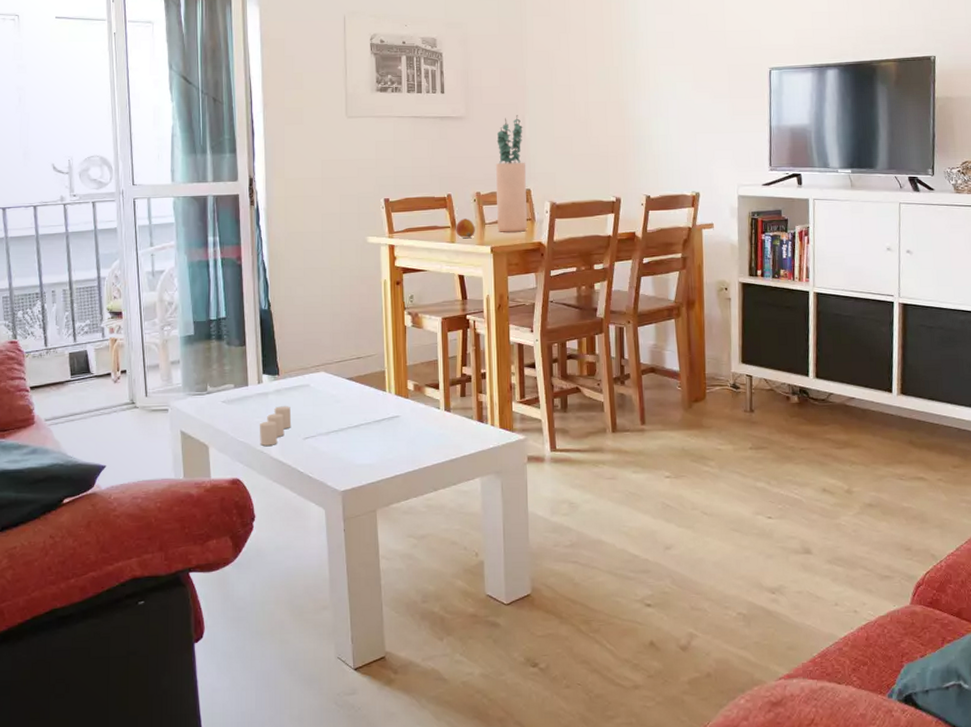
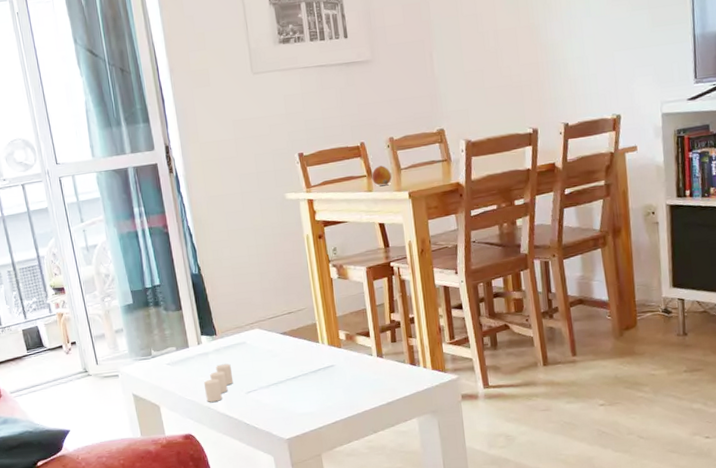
vase: present [495,115,527,232] -> none [404,52,444,176]

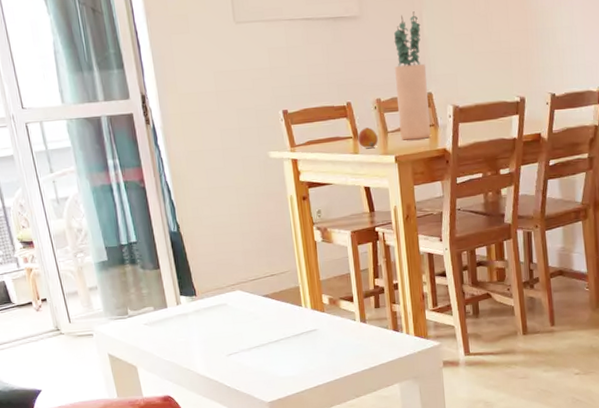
candle: present [203,363,234,402] -> none [182,325,214,364]
vase: none [404,52,444,176] -> present [393,11,431,140]

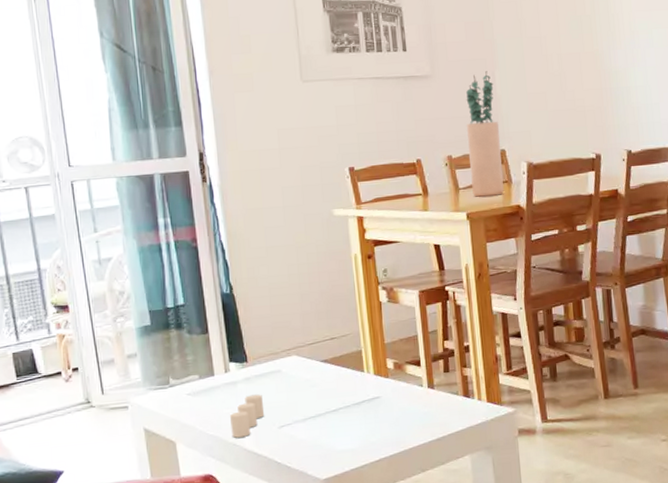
candle: none [182,325,214,364] -> present [229,394,265,438]
fruit: present [358,127,378,148] -> none [428,184,449,205]

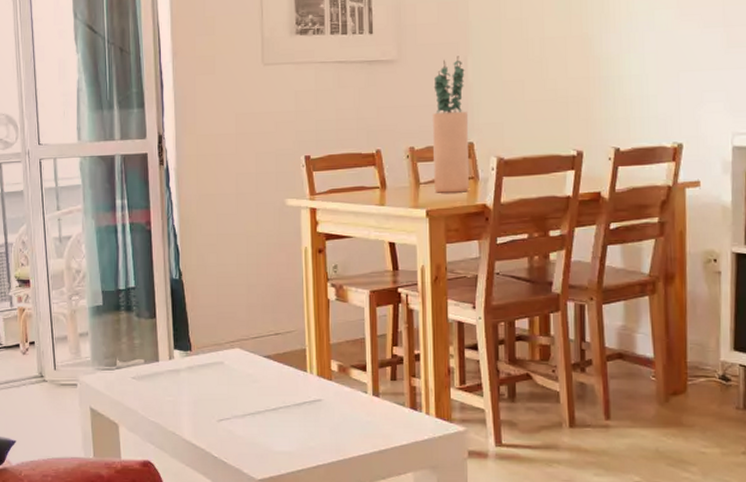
candle: present [229,394,265,438] -> none [170,385,205,427]

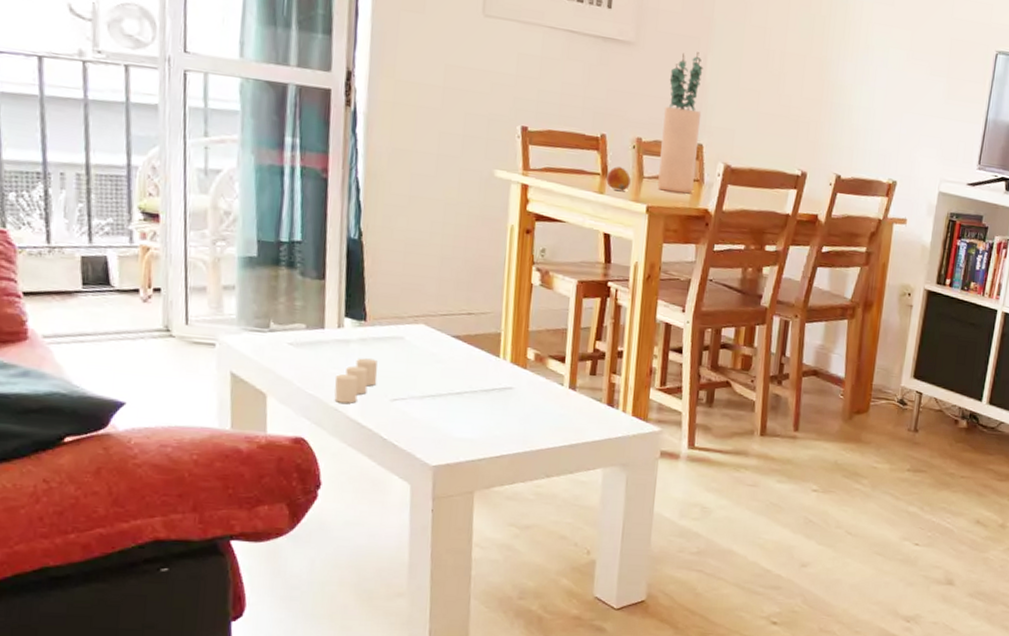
candle: none [170,385,205,427] -> present [334,358,377,404]
fruit: none [386,178,408,200] -> present [606,166,631,191]

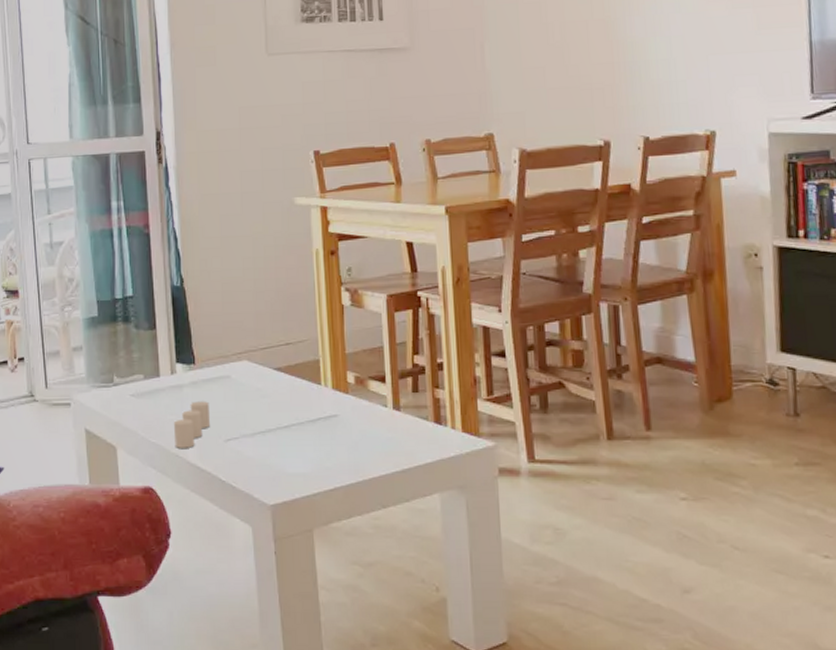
fruit: present [606,166,631,191] -> none [401,172,425,196]
vase: present [658,52,703,194] -> none [448,42,490,188]

